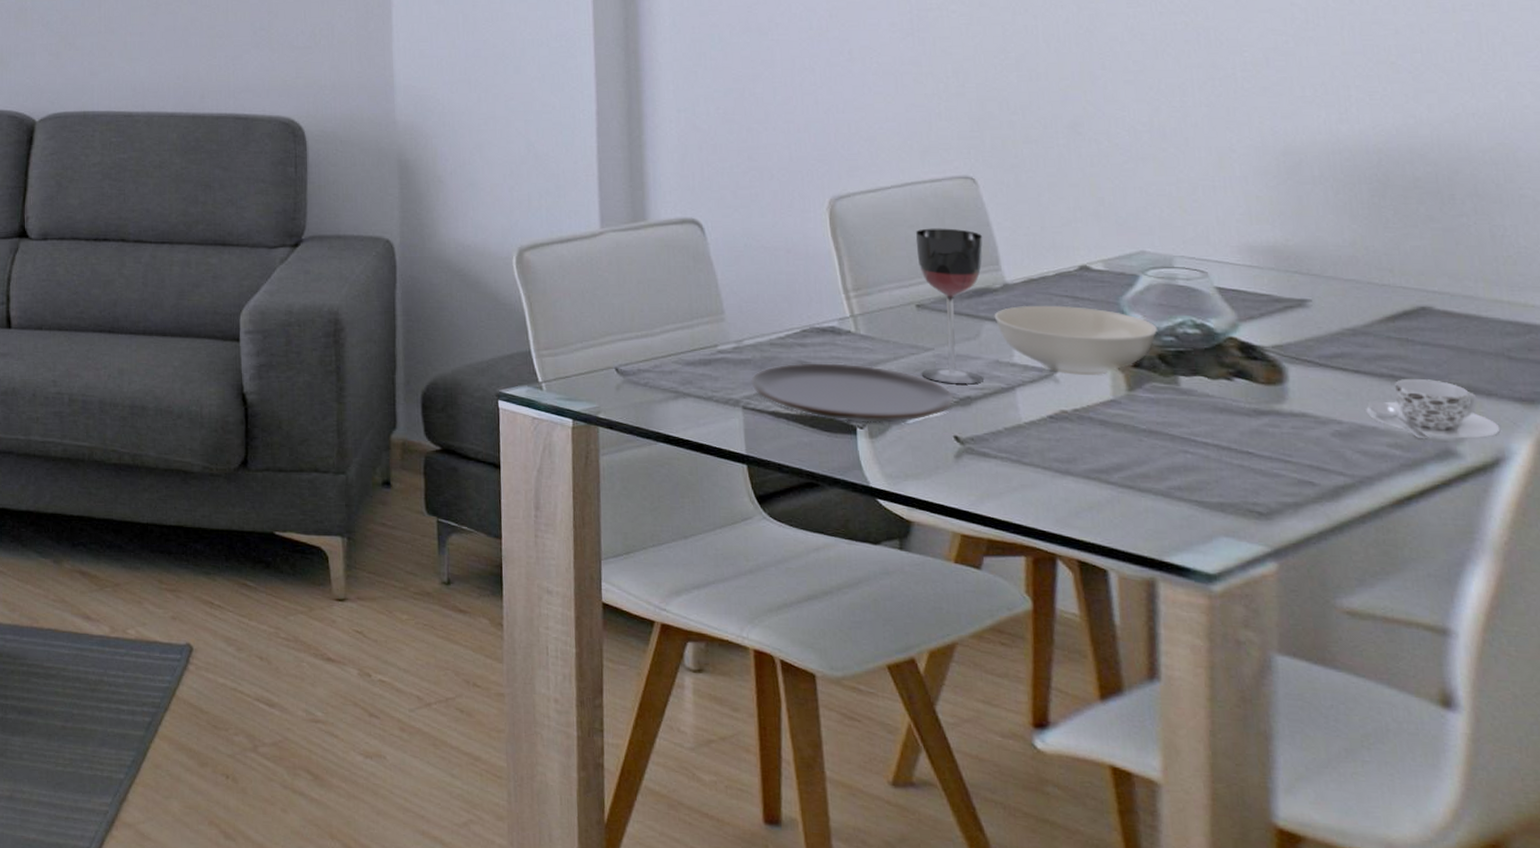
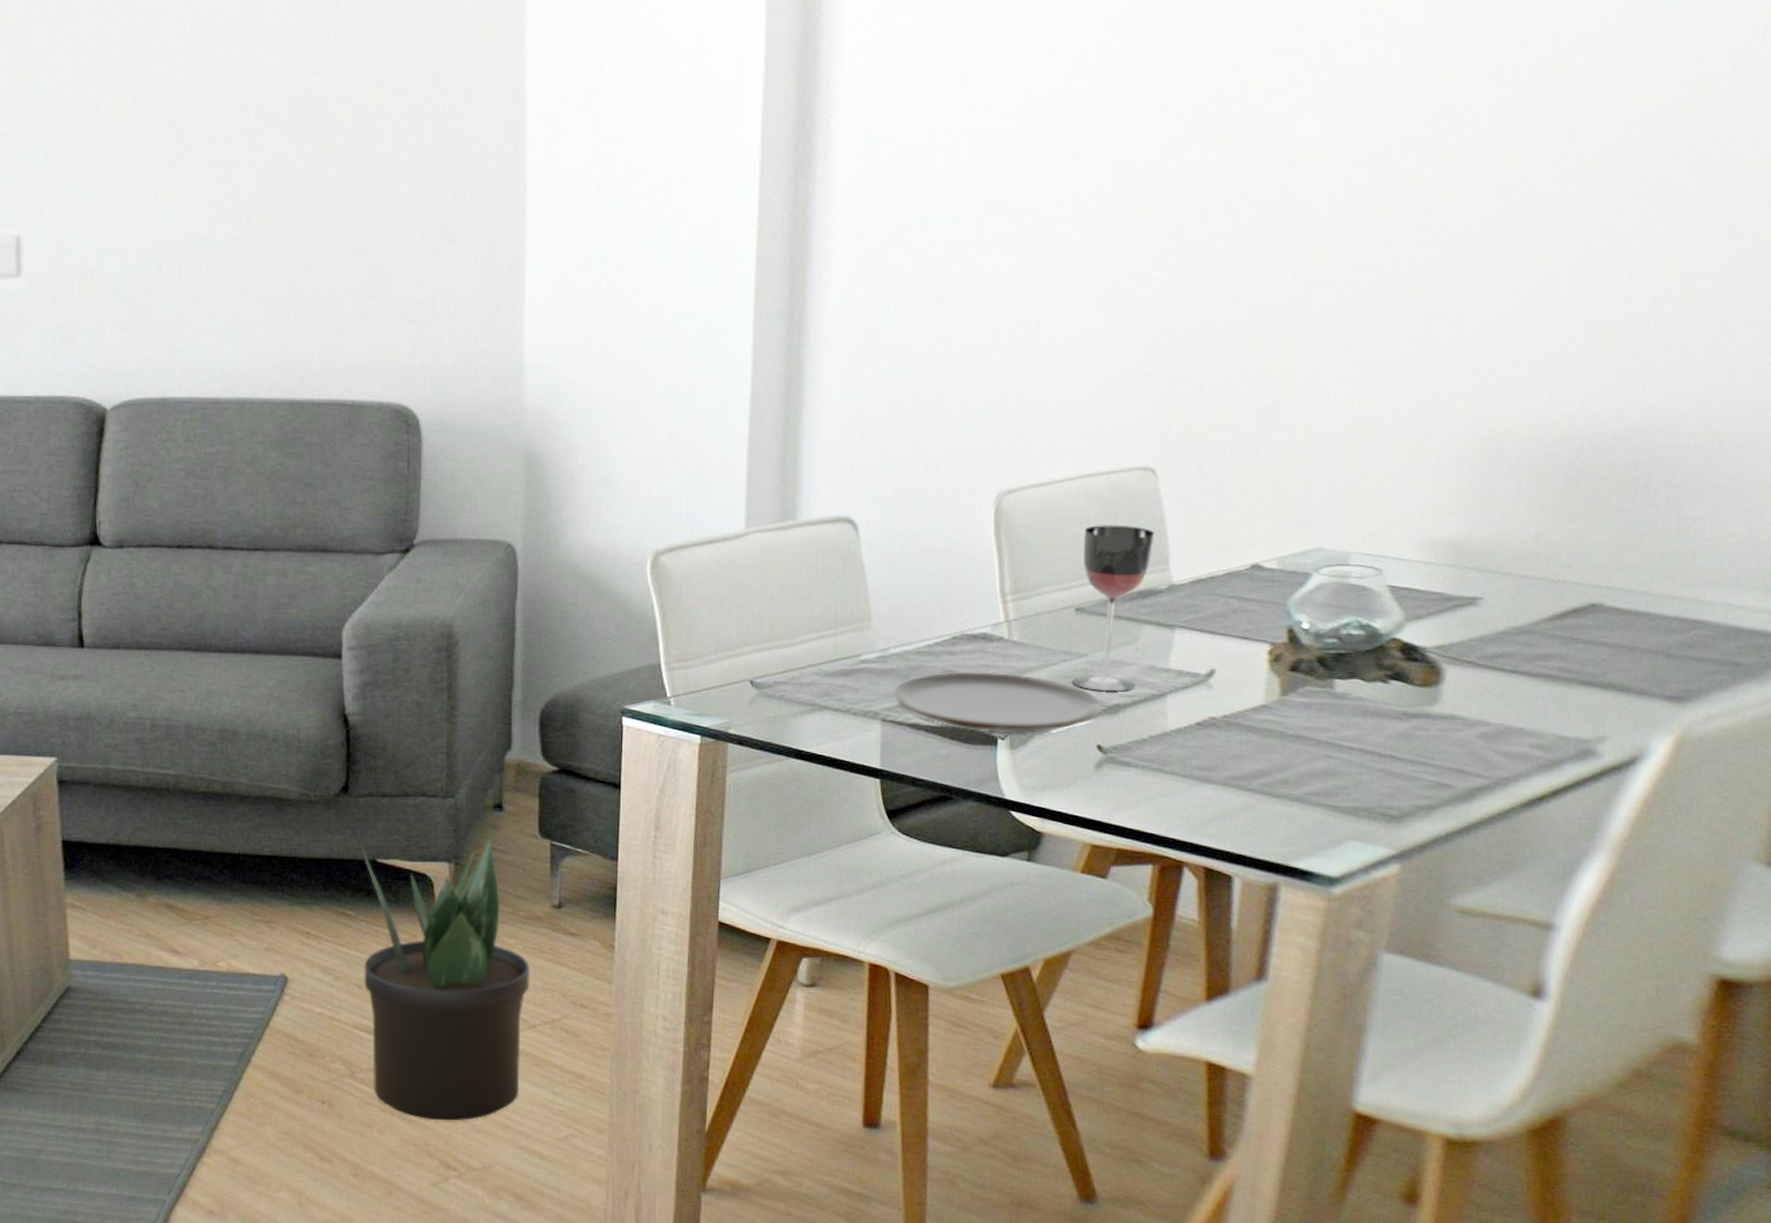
planter: none [258,514,424,801] -> present [359,838,531,1121]
bowl: present [994,305,1158,375] -> none [1155,607,1322,680]
teacup: present [1366,378,1501,439] -> none [1516,677,1644,739]

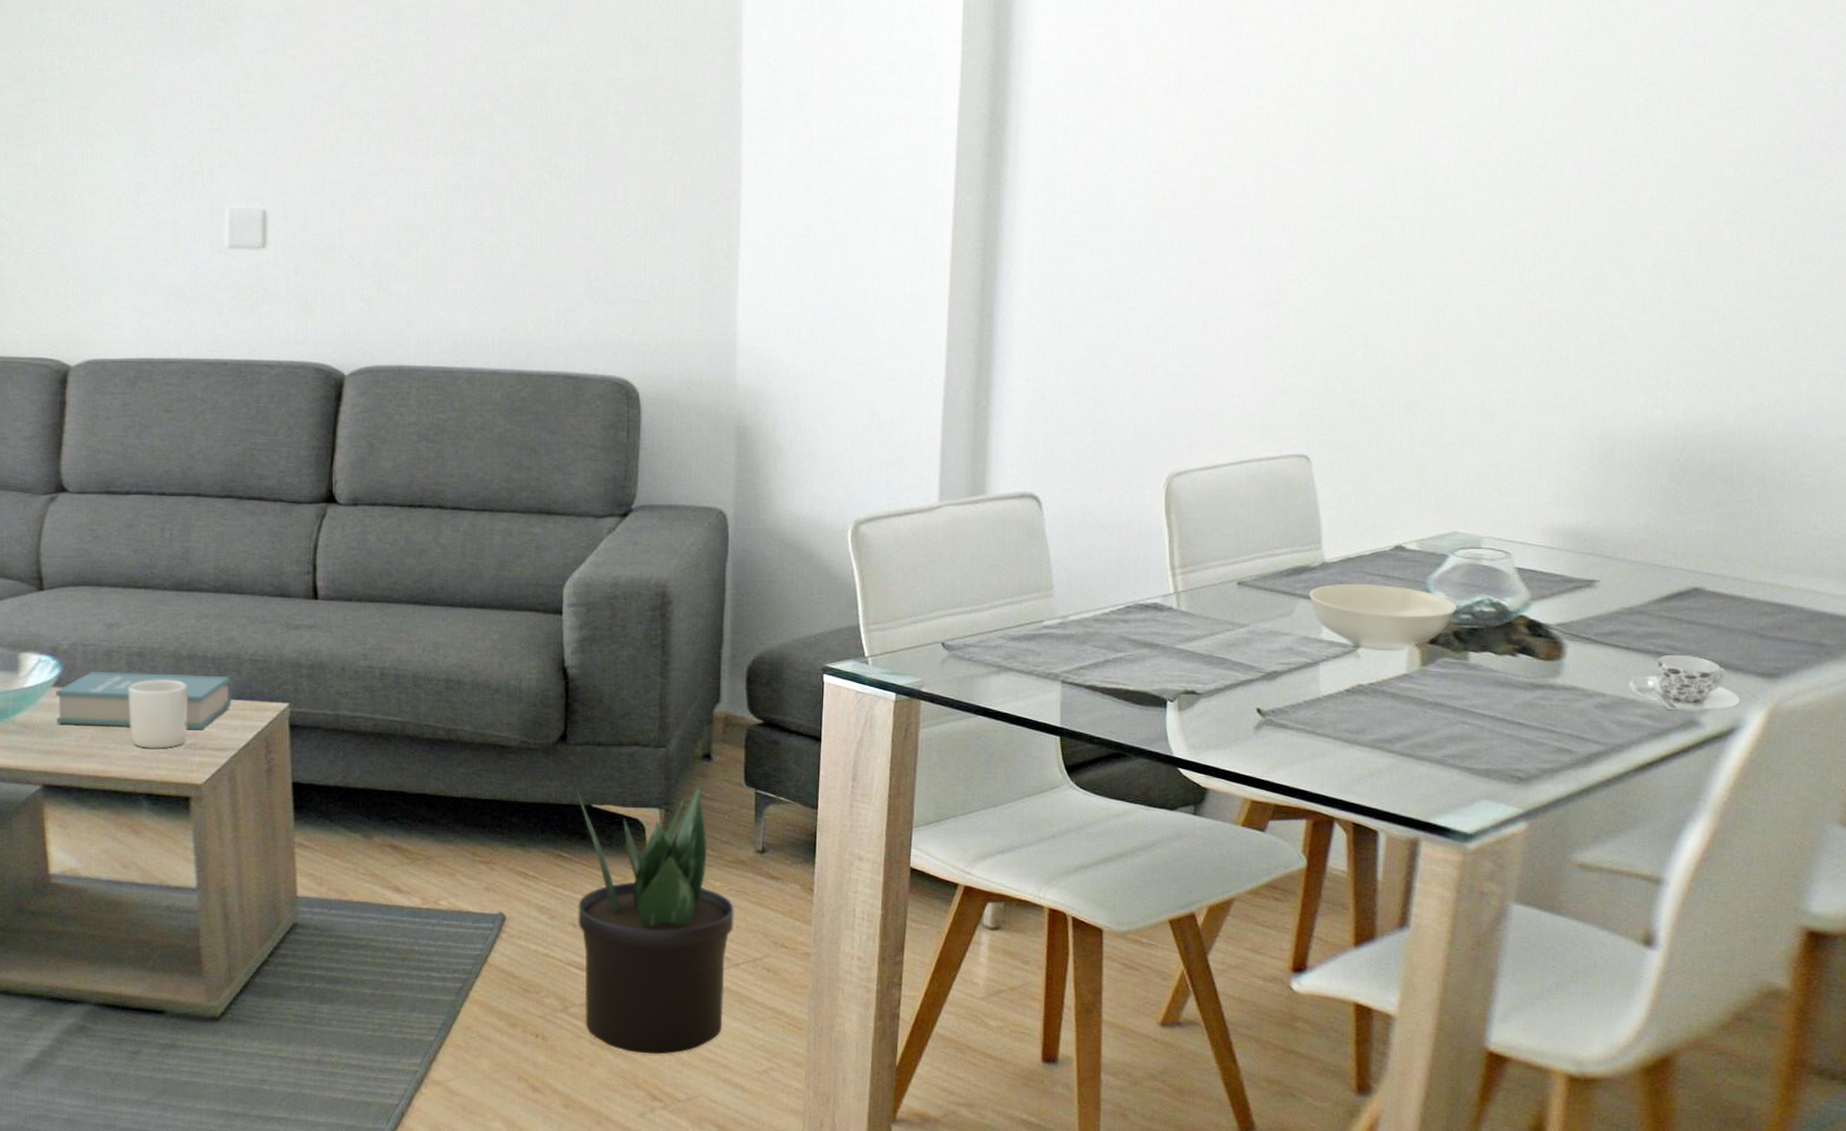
plate: present [893,672,1103,733] -> none [1072,638,1262,696]
wineglass: present [1071,525,1155,692] -> none [1234,506,1309,660]
bowl: none [1155,607,1322,680] -> present [1309,583,1458,651]
teacup: none [1516,677,1644,739] -> present [1628,654,1741,711]

